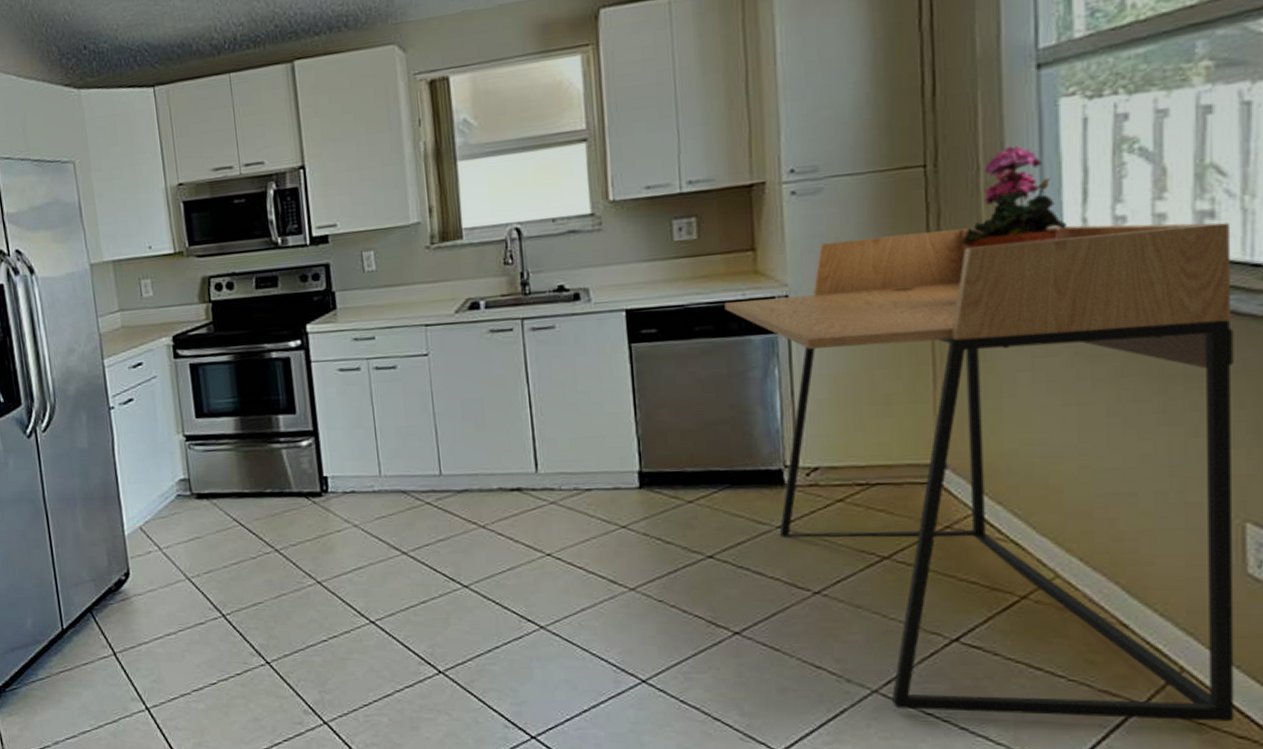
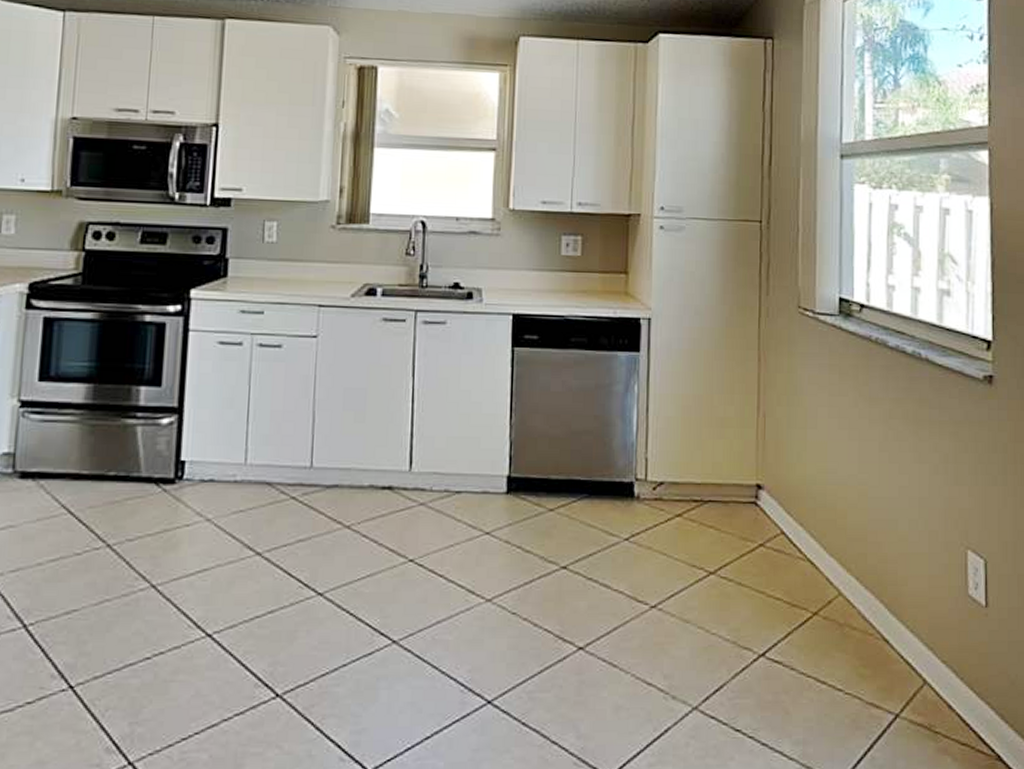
desk: present [724,222,1235,721] -> none [598,275,961,730]
potted plant: present [961,146,1067,250] -> none [783,216,856,299]

